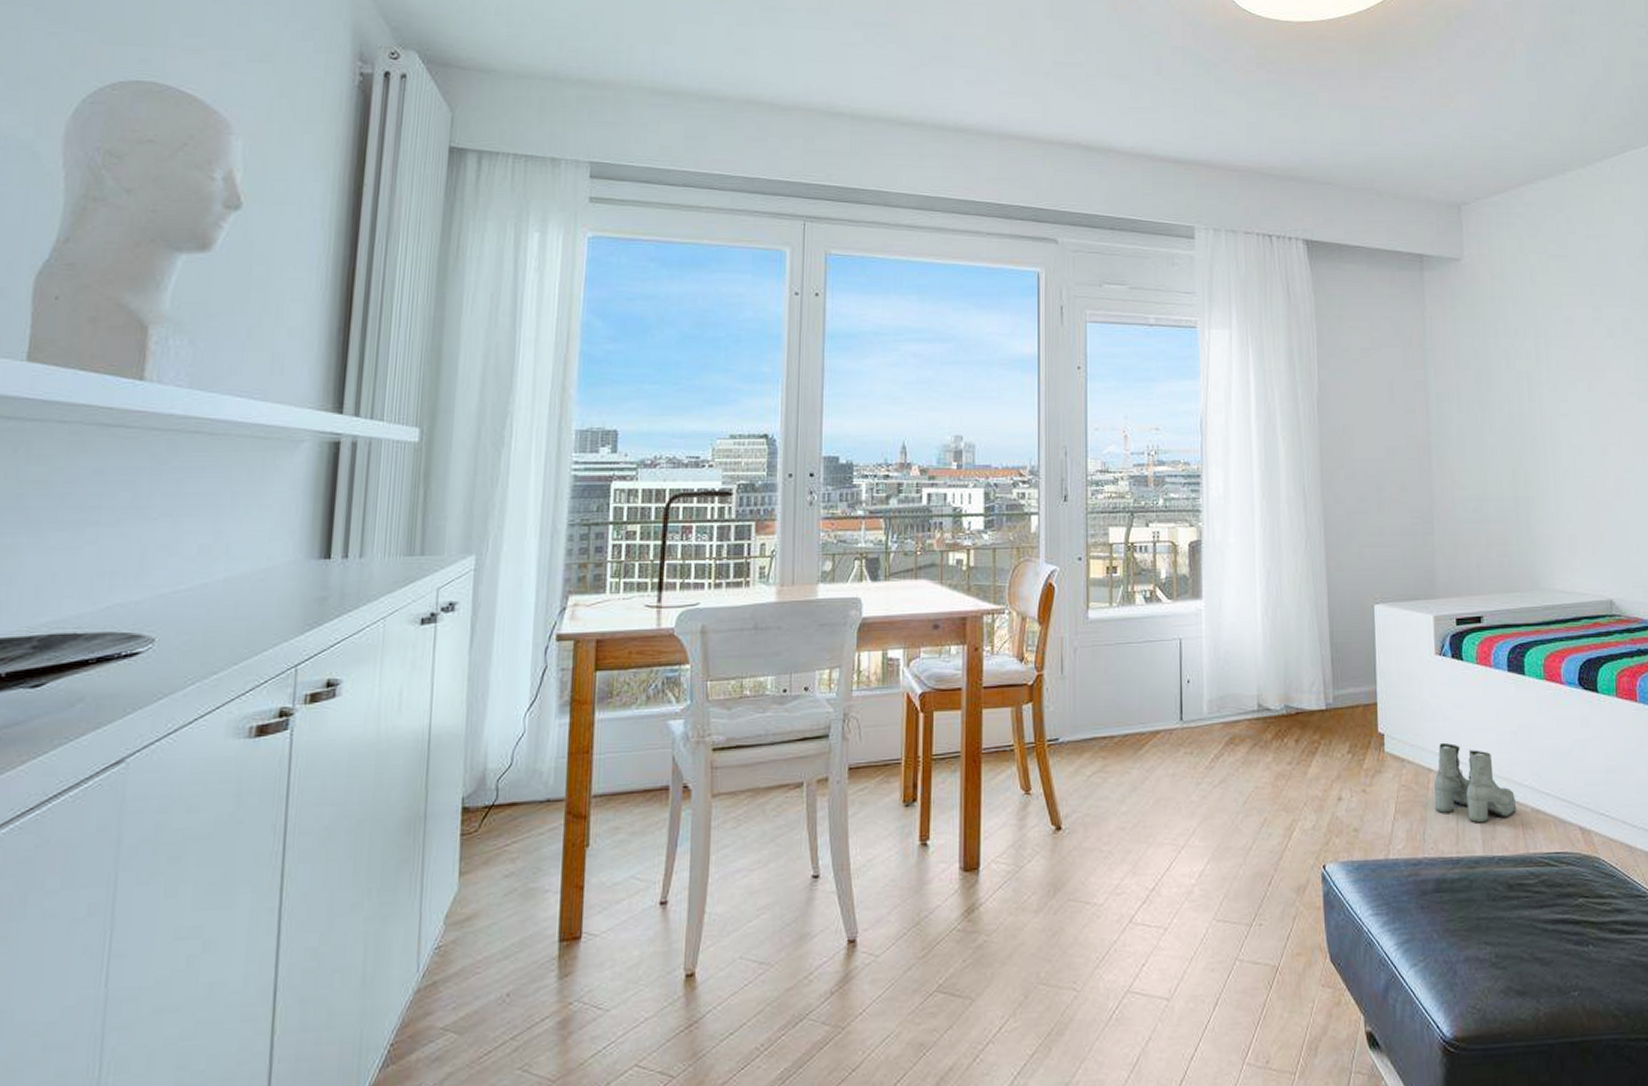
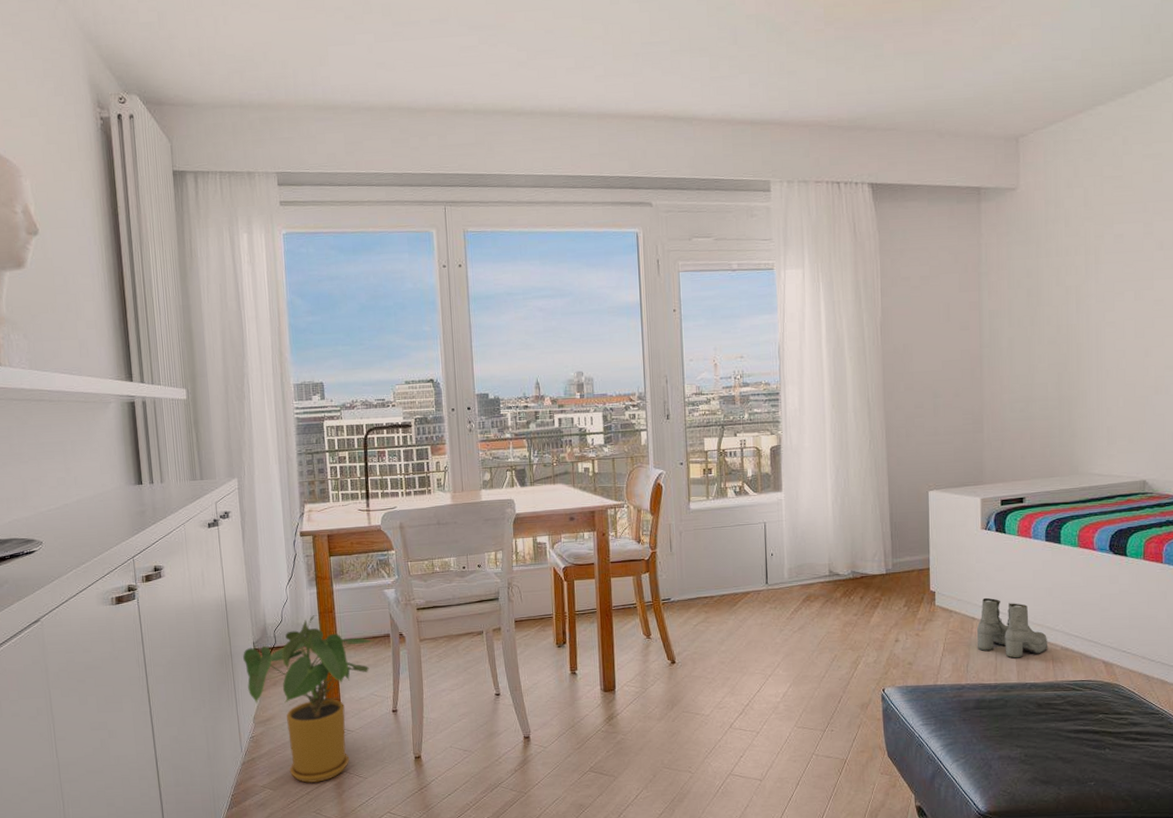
house plant: none [443,757,648,1022] -> present [243,615,376,784]

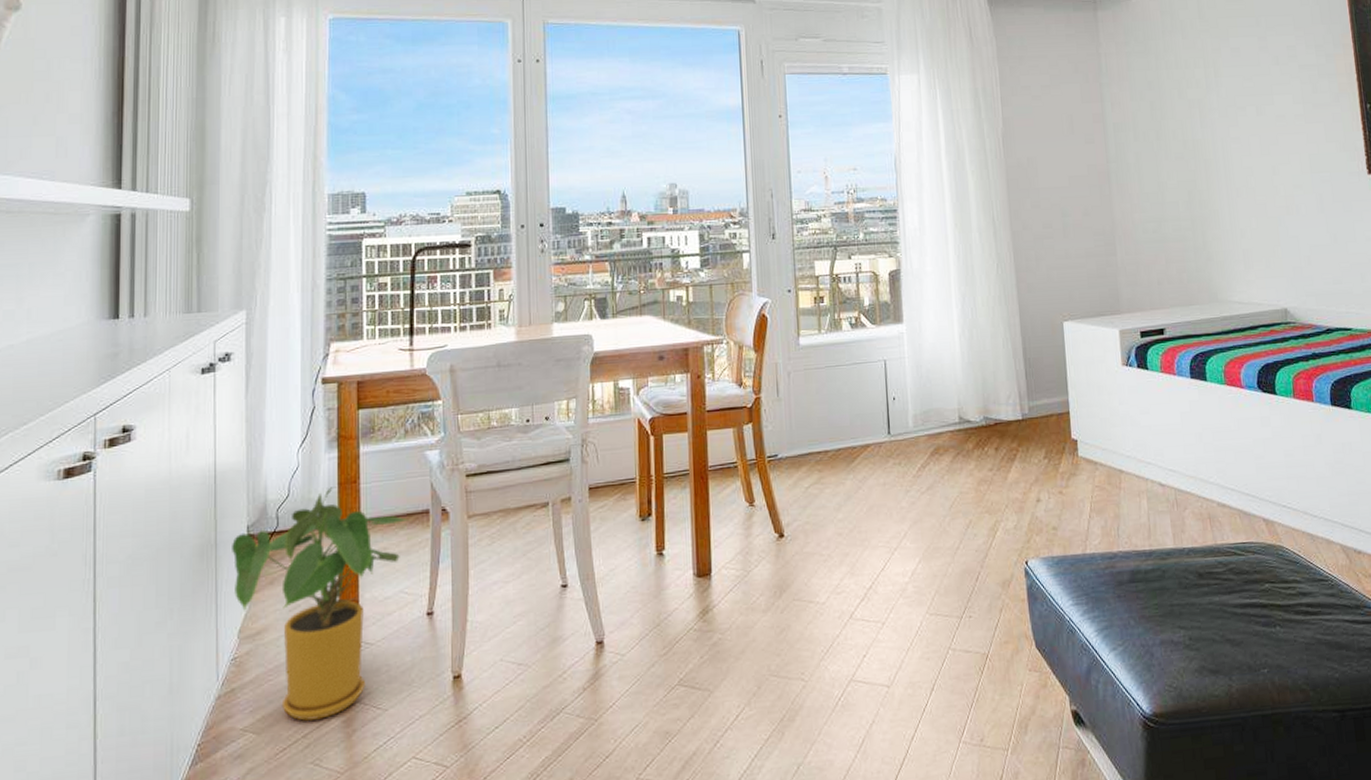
boots: present [976,597,1048,659] -> none [1125,445,1204,519]

